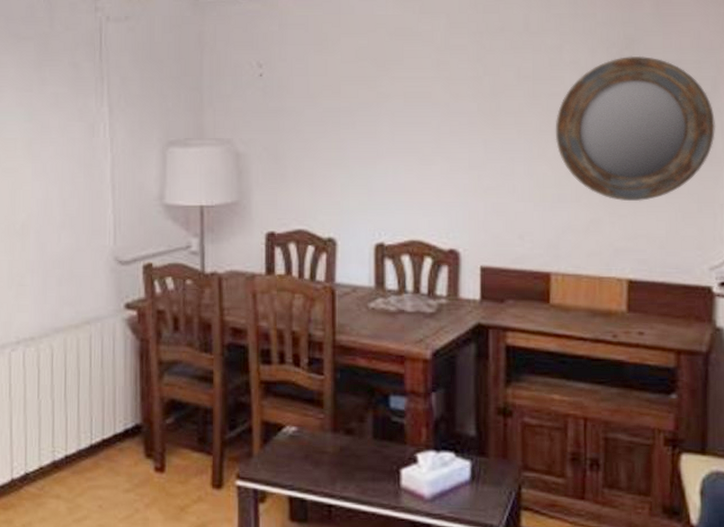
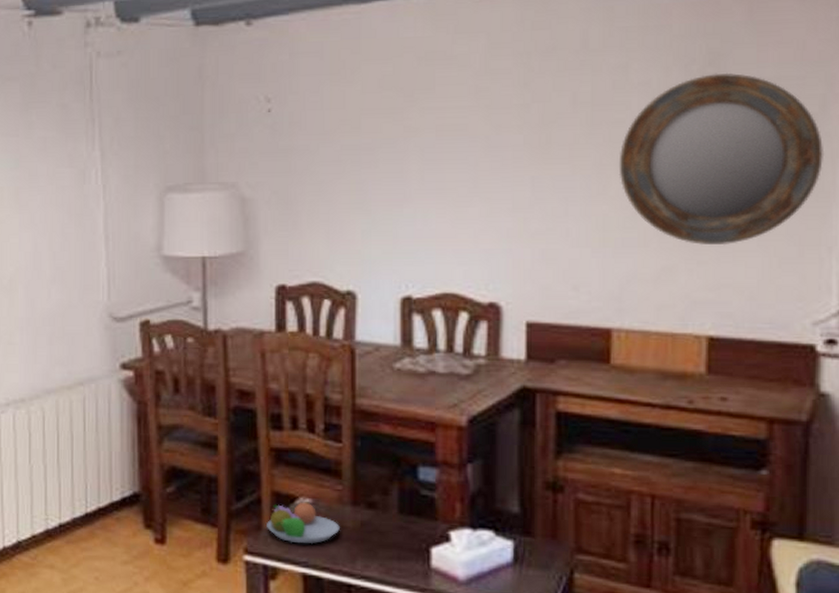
fruit bowl: none [257,429,322,469] -> present [267,501,340,544]

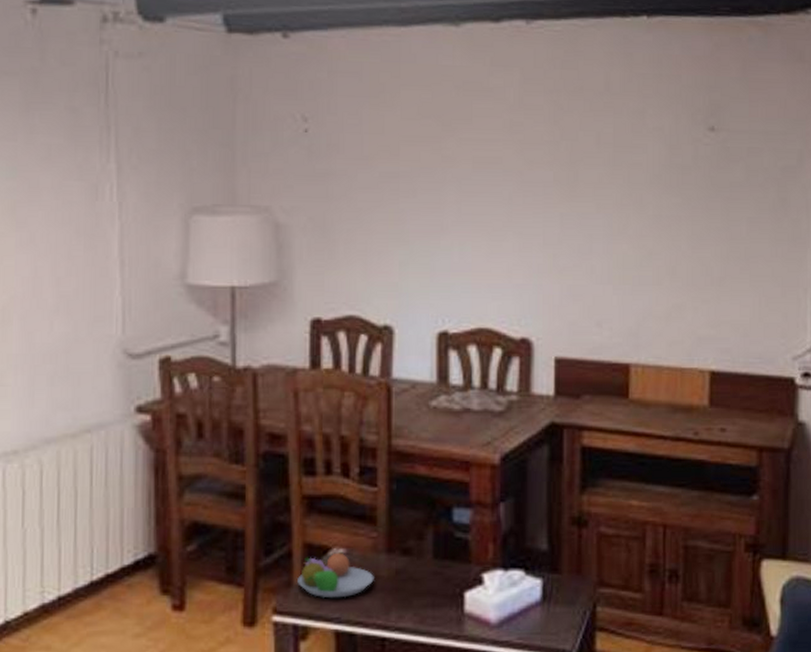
home mirror: present [619,72,825,246] -> none [636,123,801,285]

